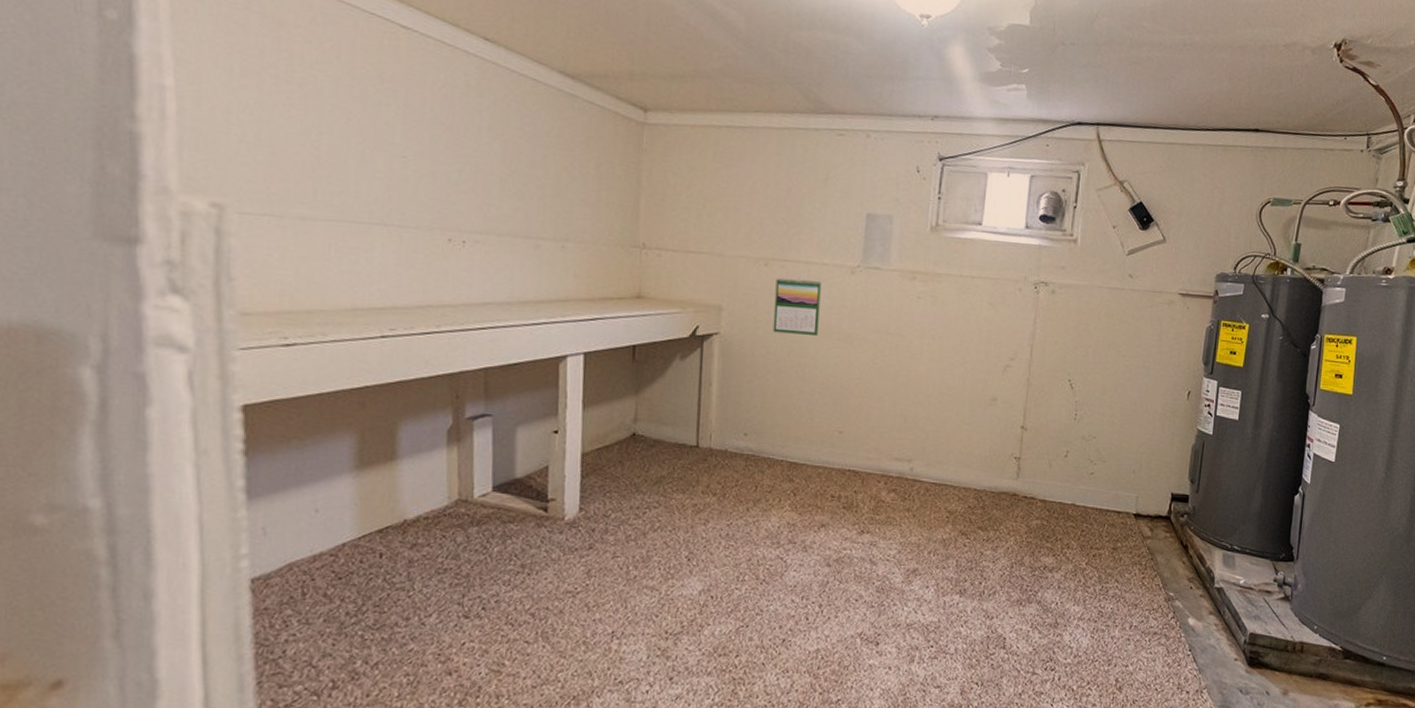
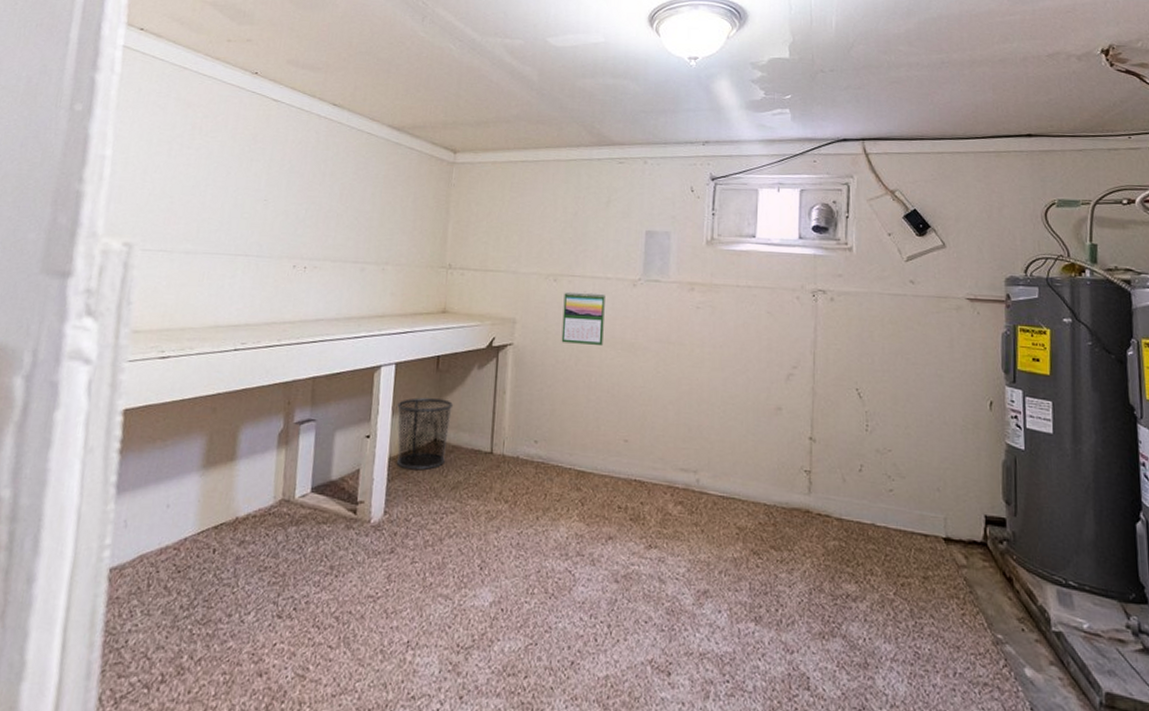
waste bin: none [588,390,654,466] -> present [397,398,454,471]

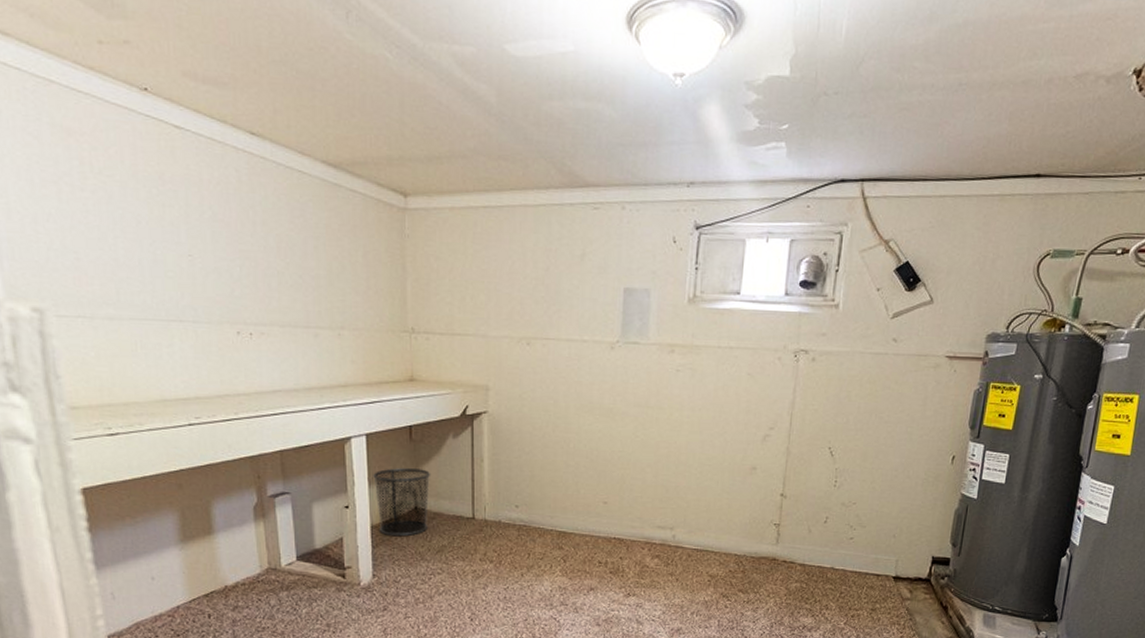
calendar: present [561,291,605,346] -> none [537,356,582,412]

